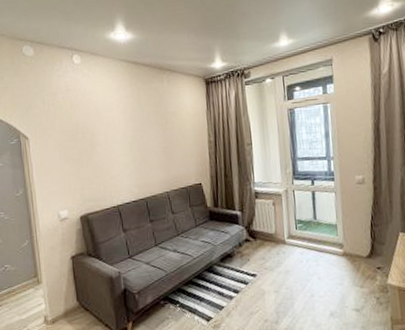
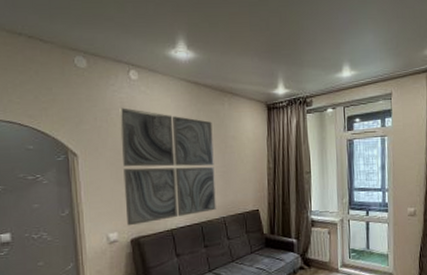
wall art: none [65,91,160,203] -> present [119,108,216,226]

